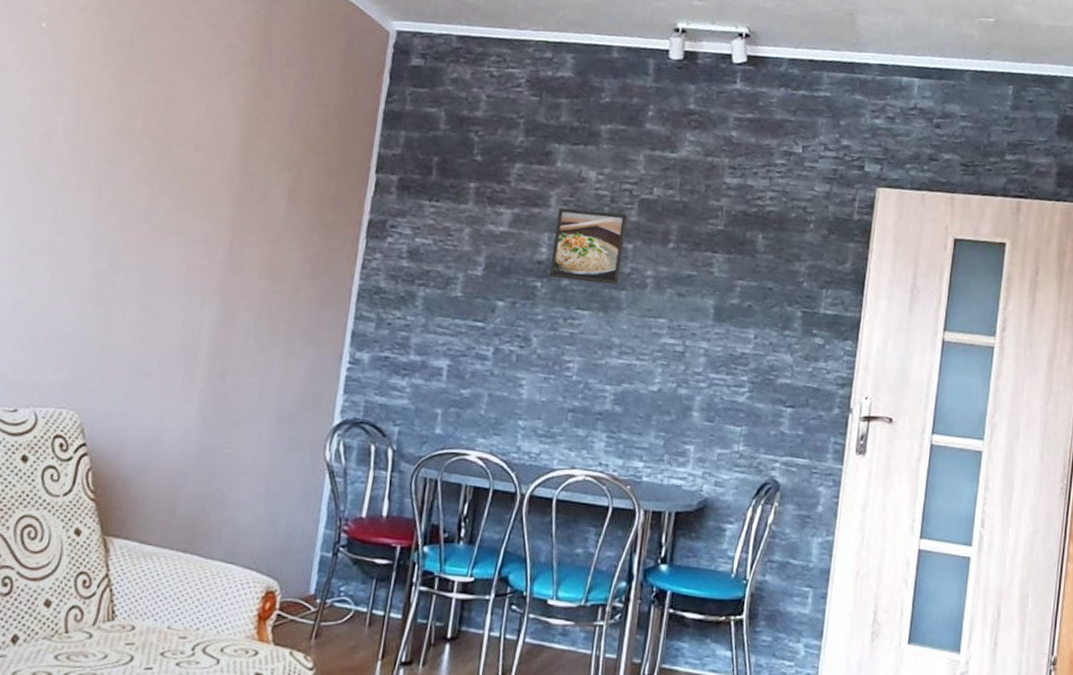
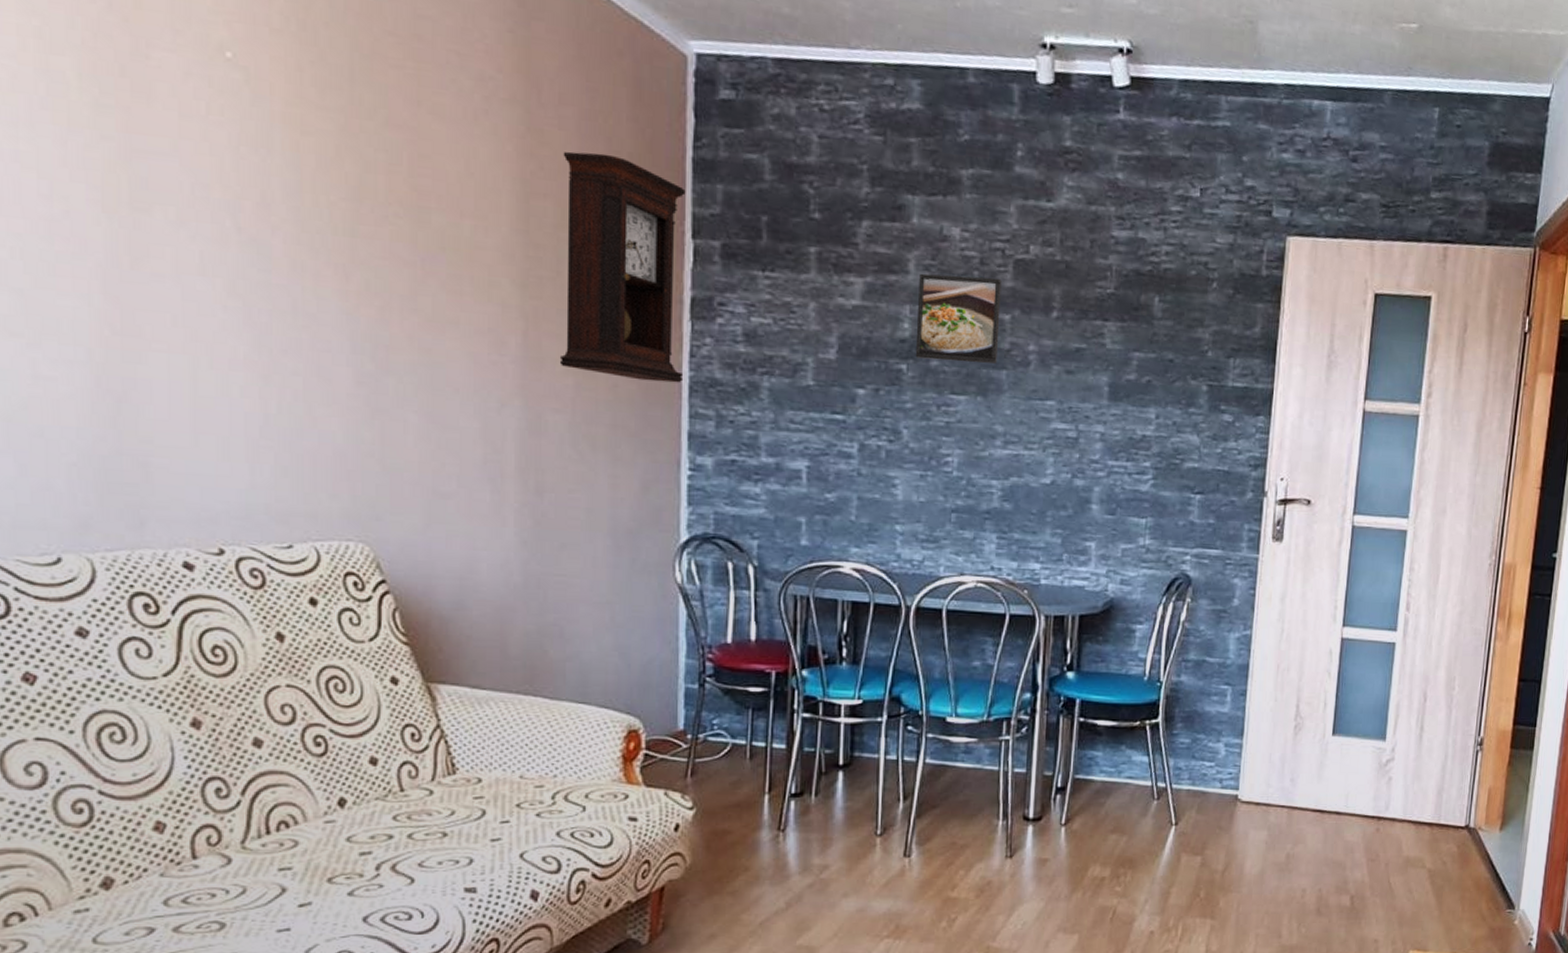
pendulum clock: none [255,102,375,290] -> present [559,151,686,383]

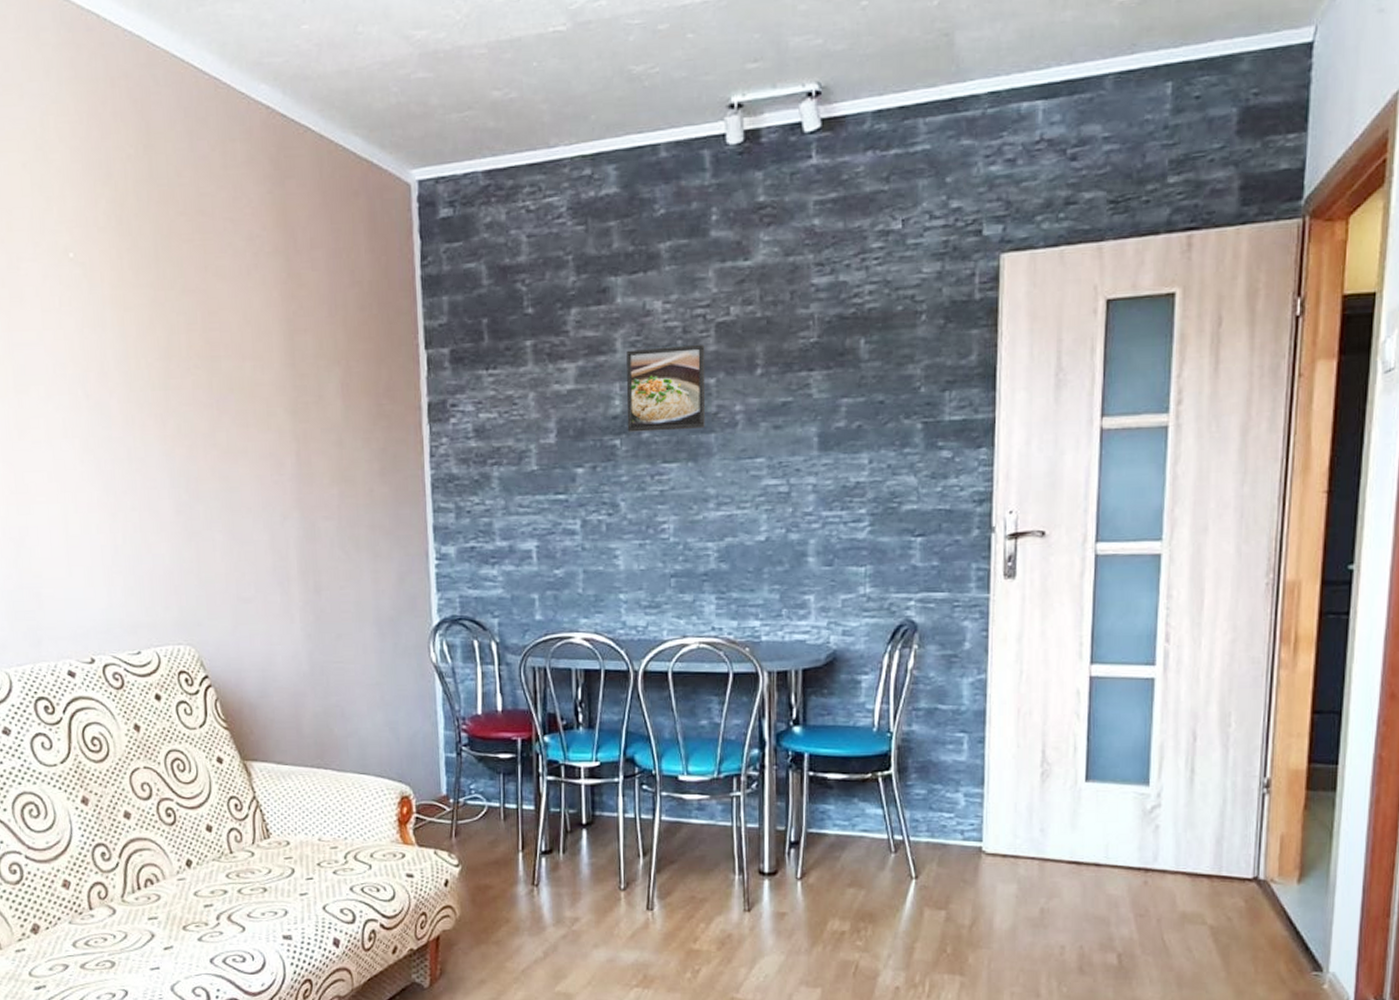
pendulum clock: present [559,151,686,383] -> none [317,285,425,483]

